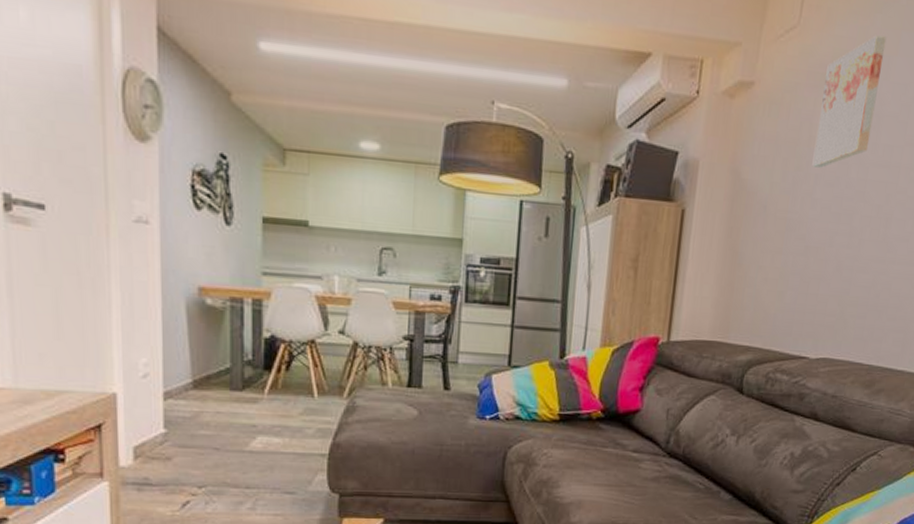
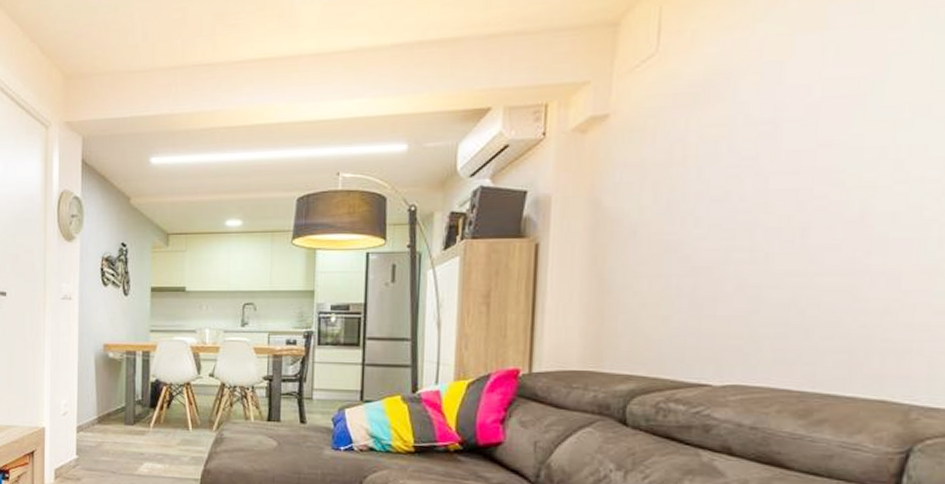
wall art: present [812,35,887,168] -> none [691,43,775,185]

